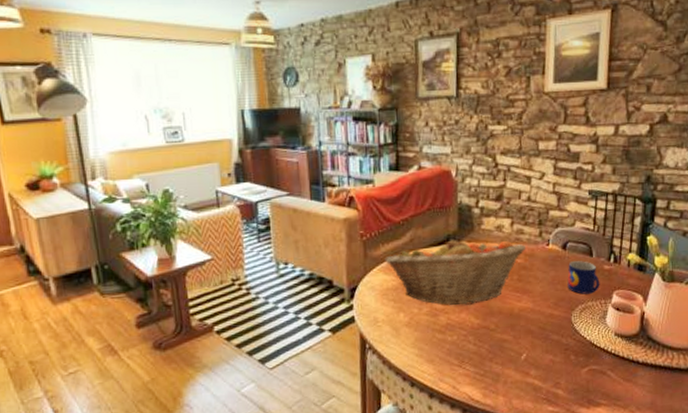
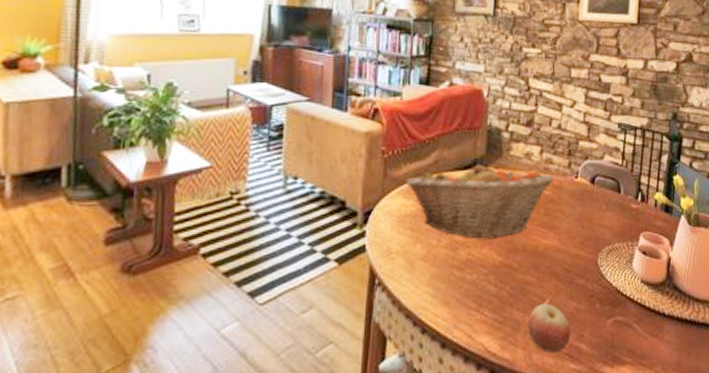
apple: none [507,357,548,399] -> present [528,303,571,354]
mug: present [567,261,600,294] -> none [595,197,627,234]

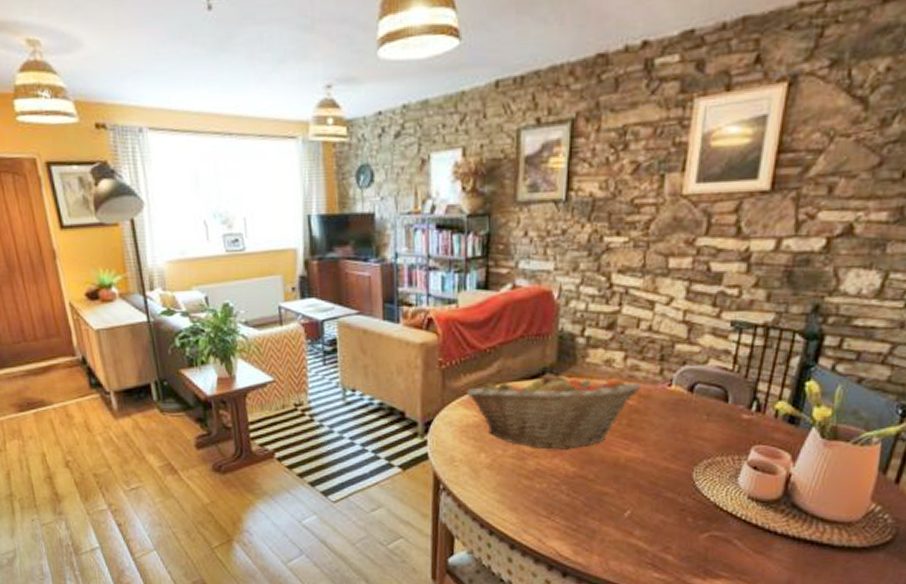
apple: present [528,303,571,354] -> none [605,514,656,562]

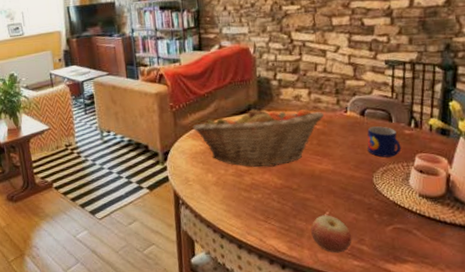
apple: none [605,514,656,562] -> present [311,215,352,253]
mug: none [691,407,735,447] -> present [367,126,402,158]

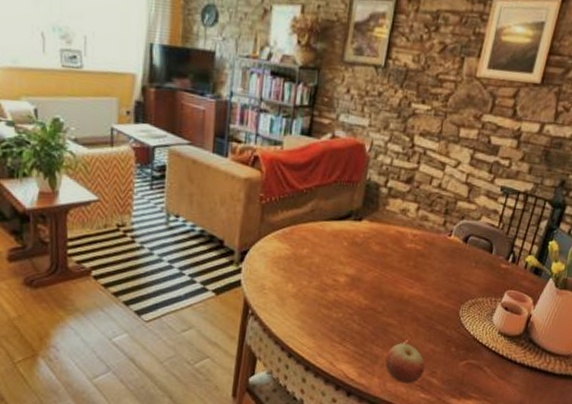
fruit basket: present [193,108,324,168] -> none [281,215,427,285]
mug: present [367,126,402,158] -> none [461,255,495,290]

